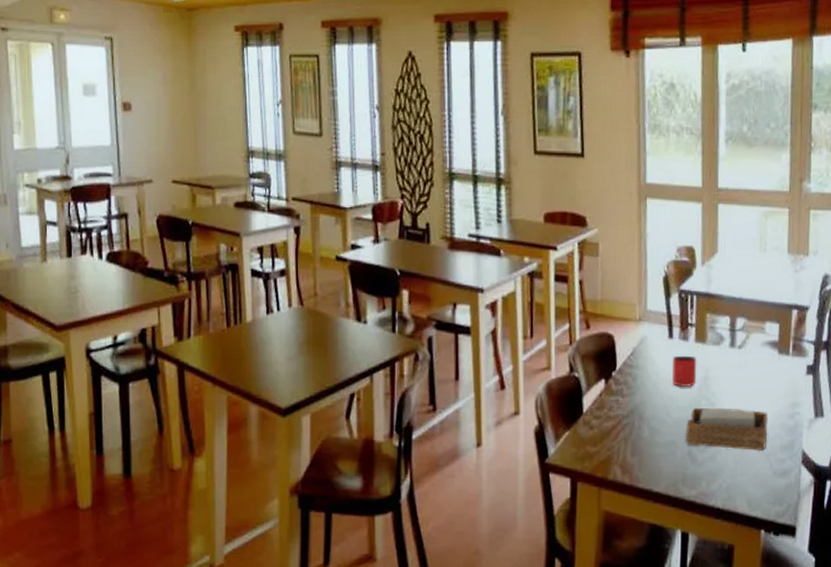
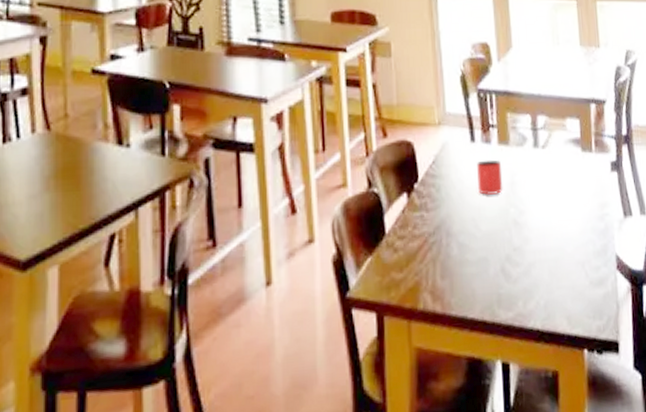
napkin holder: present [686,407,769,452] -> none [497,214,580,261]

